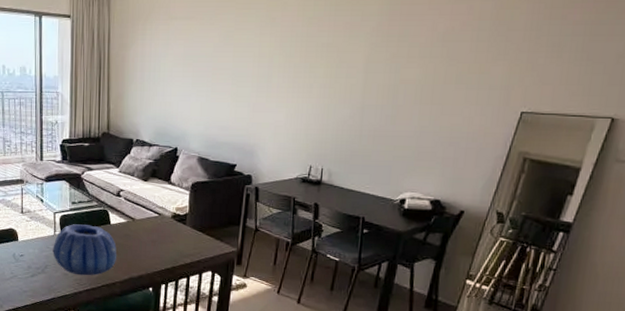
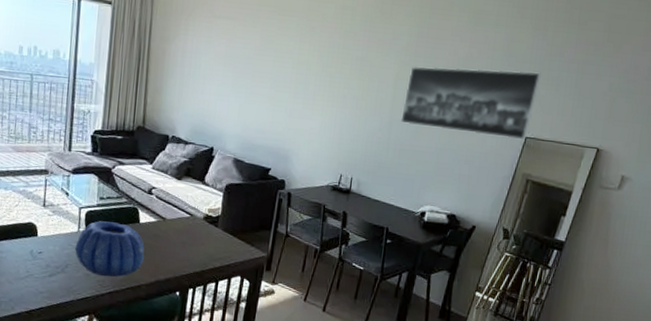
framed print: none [374,39,540,115] -> present [401,66,542,139]

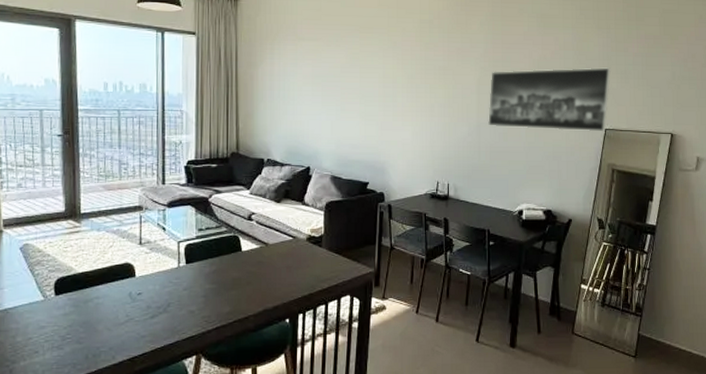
decorative bowl: present [75,221,145,277] -> none [176,253,249,312]

